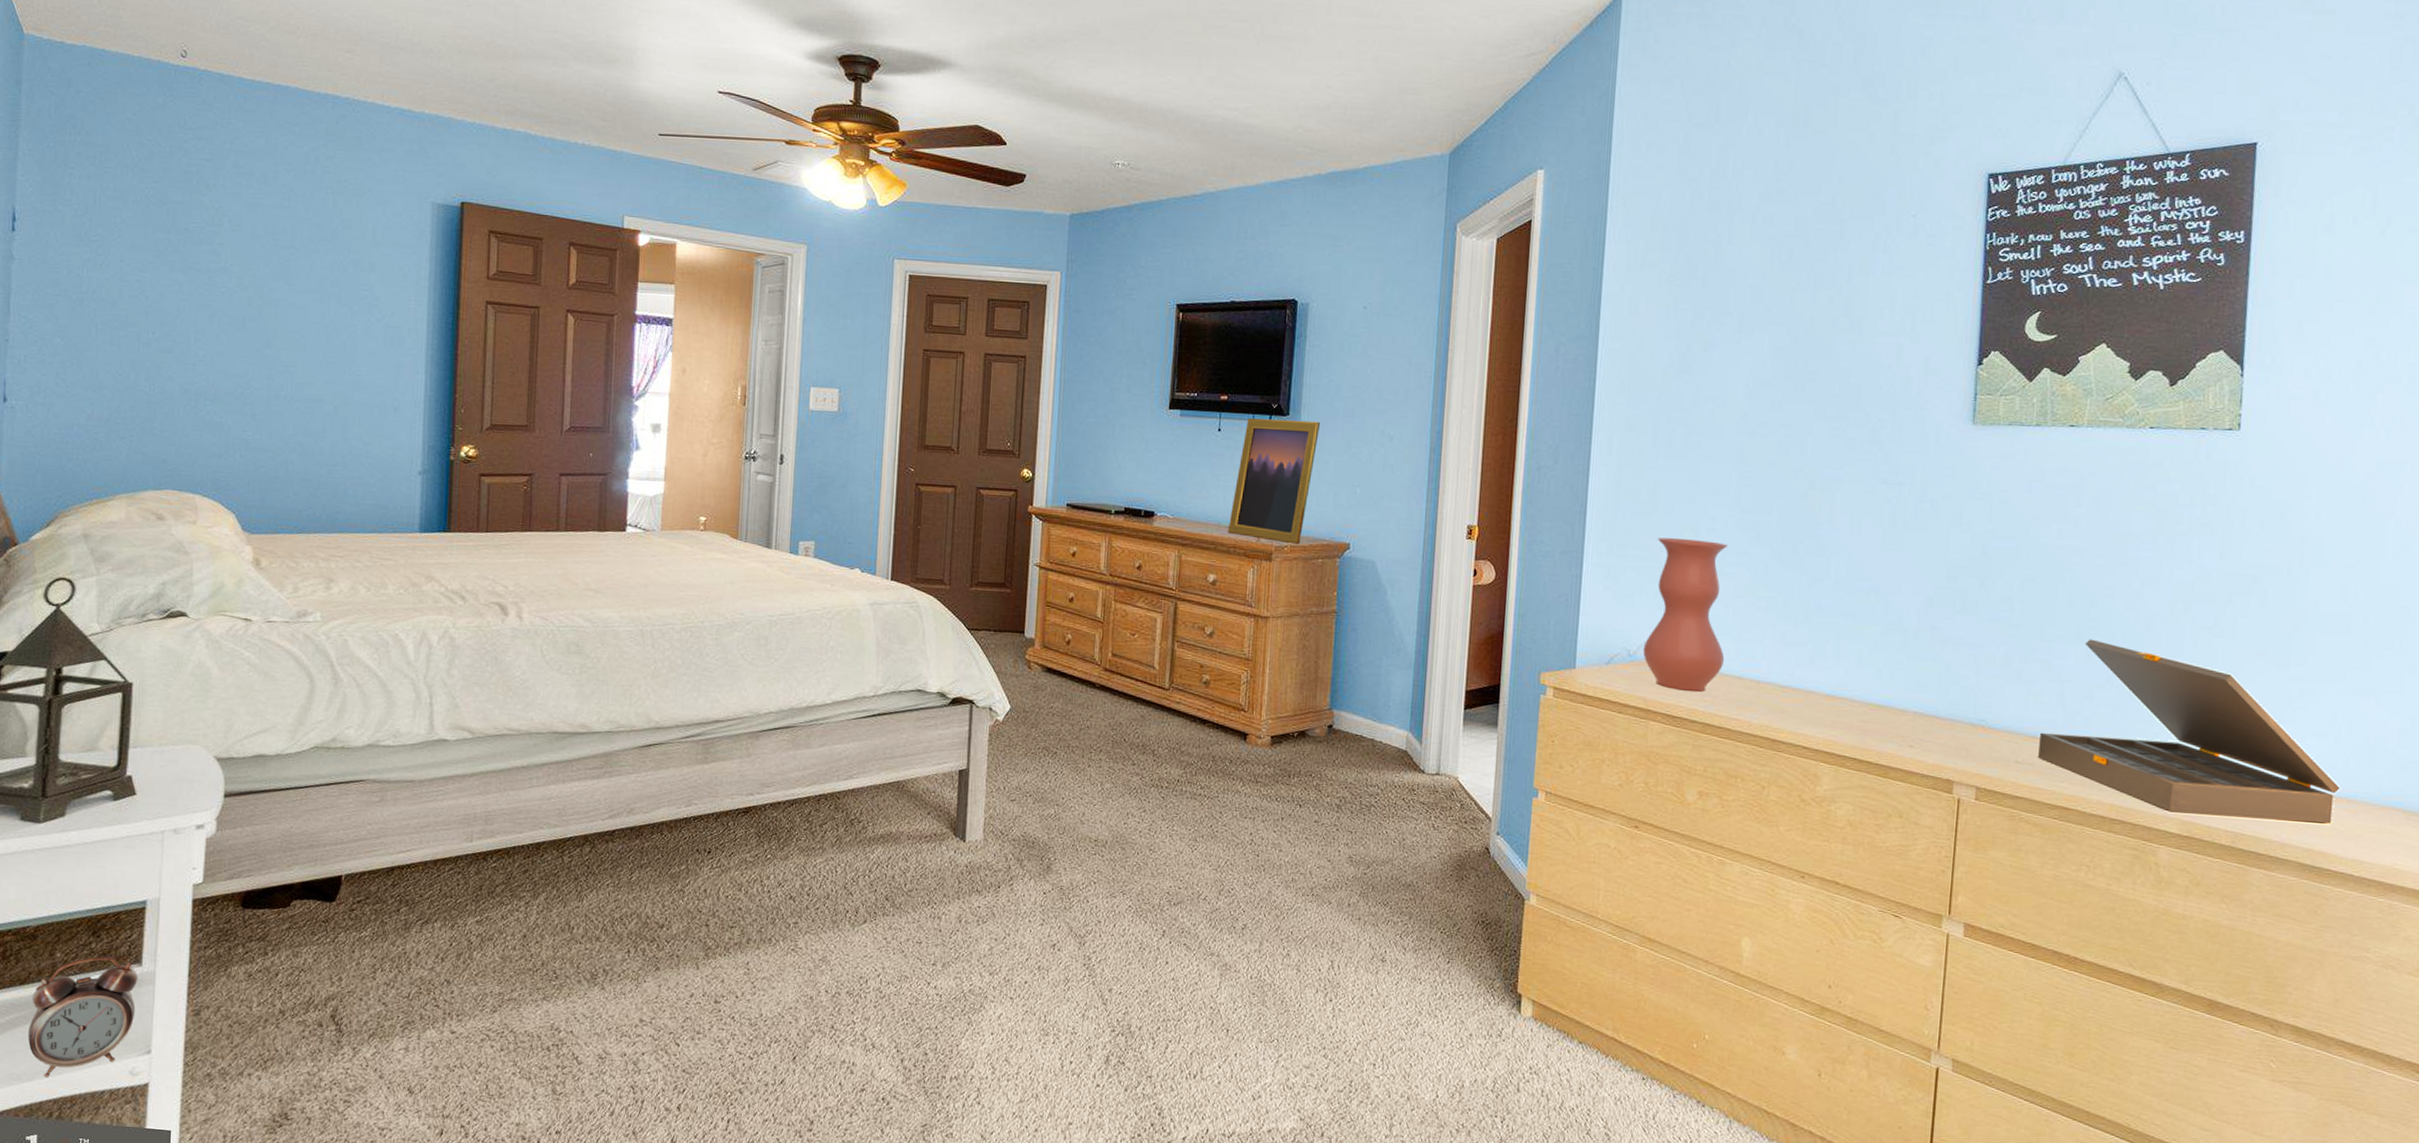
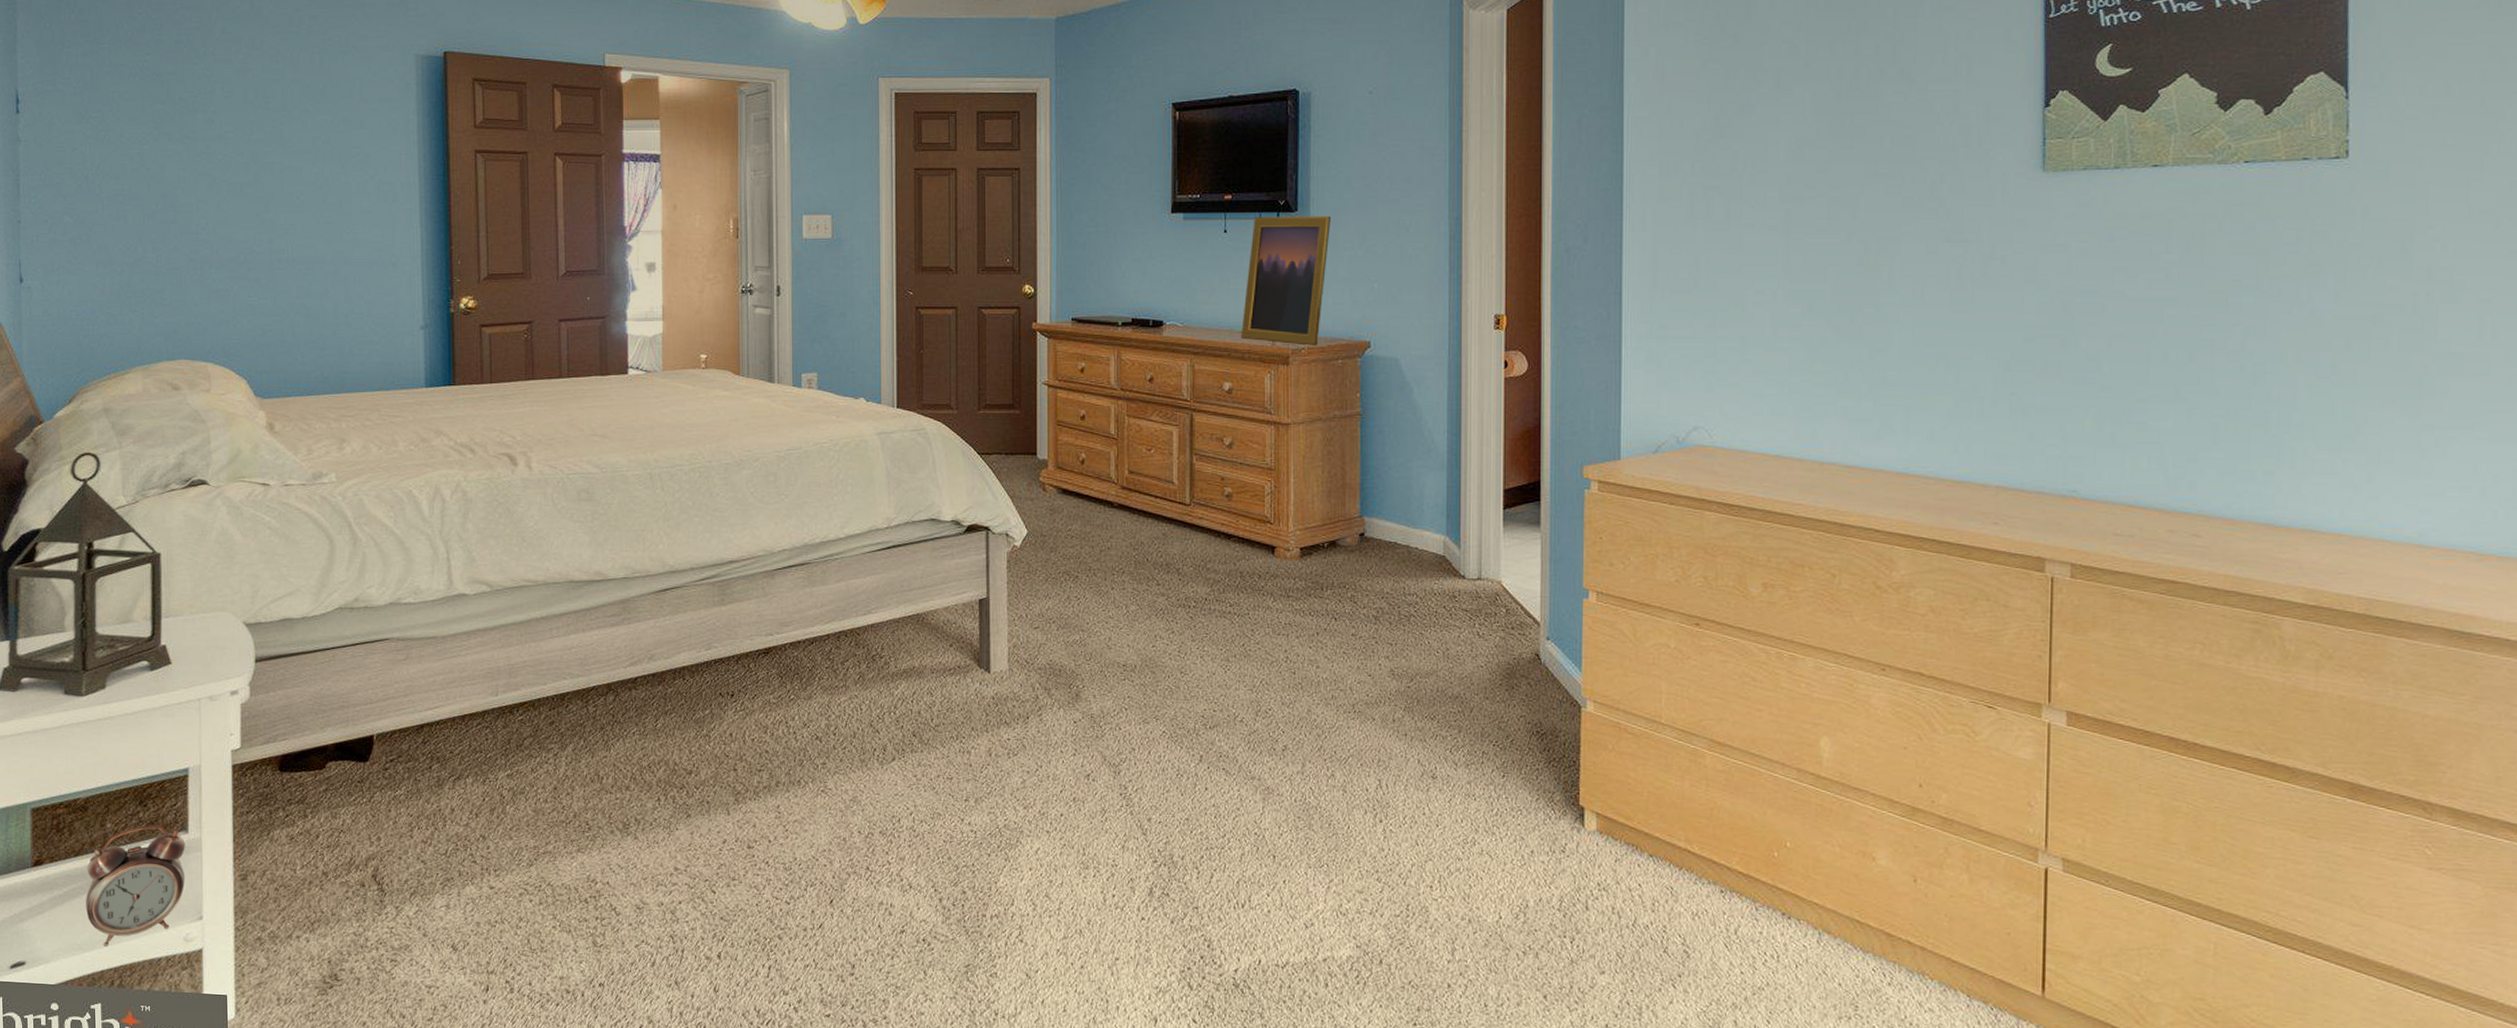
vase: present [1643,537,1728,692] -> none [1693,314,1783,478]
jewelry box: present [2038,639,2341,824] -> none [2139,396,2489,585]

